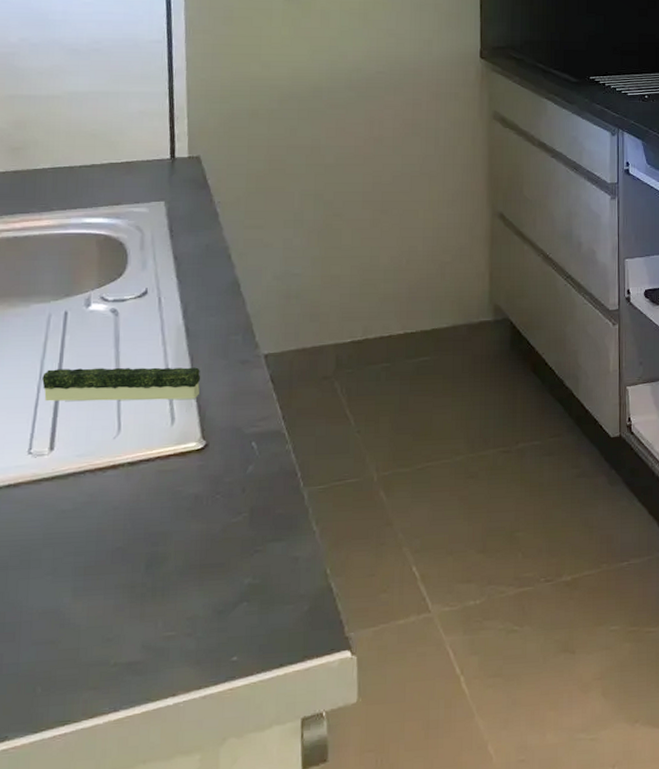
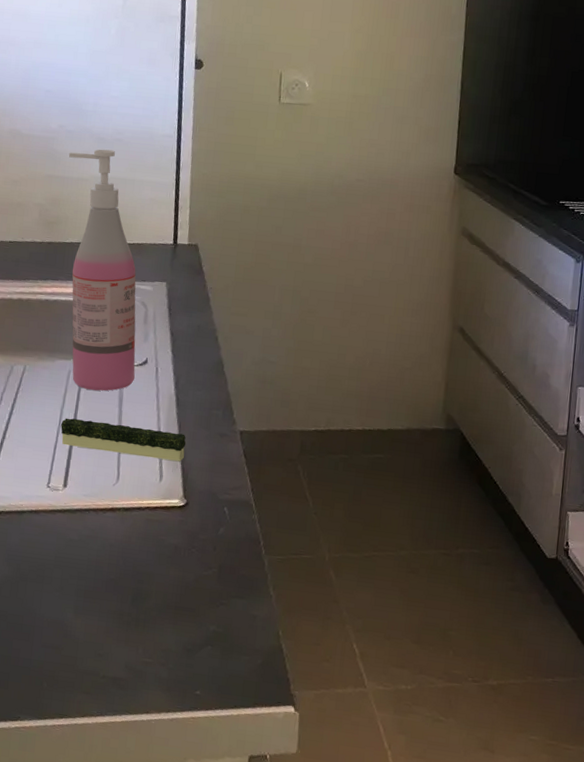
soap dispenser: none [34,61,133,333] -> present [68,149,136,391]

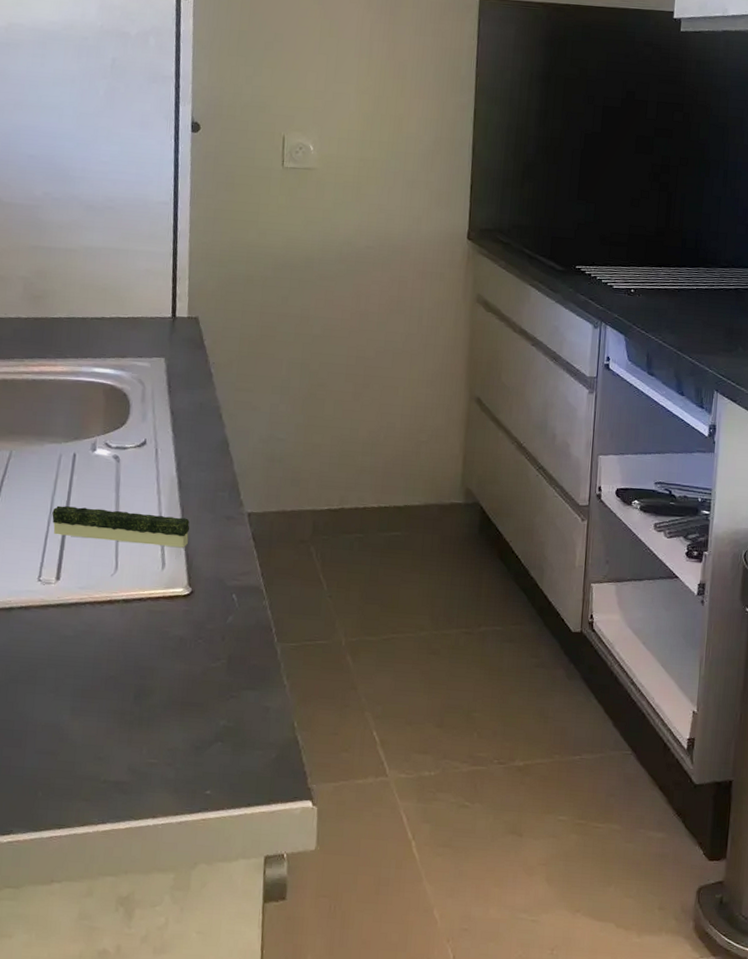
soap dispenser: present [68,149,136,391] -> none [55,217,133,476]

